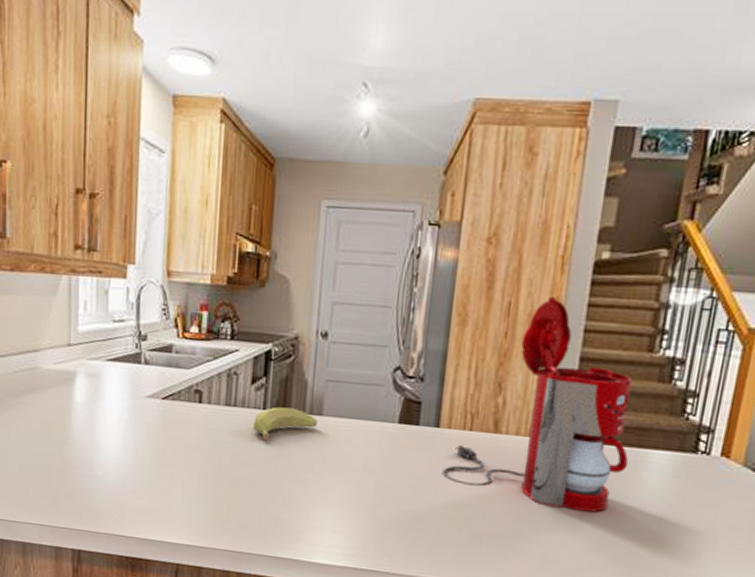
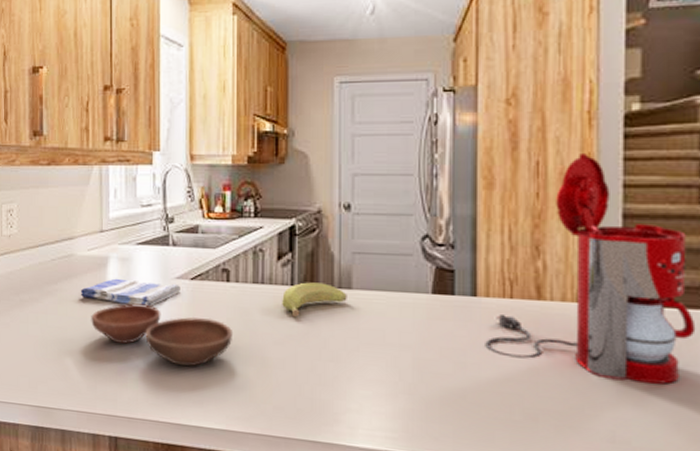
dish towel: none [46,394,151,424] -> present [81,278,180,306]
bowl: none [56,420,203,485] -> present [91,303,233,367]

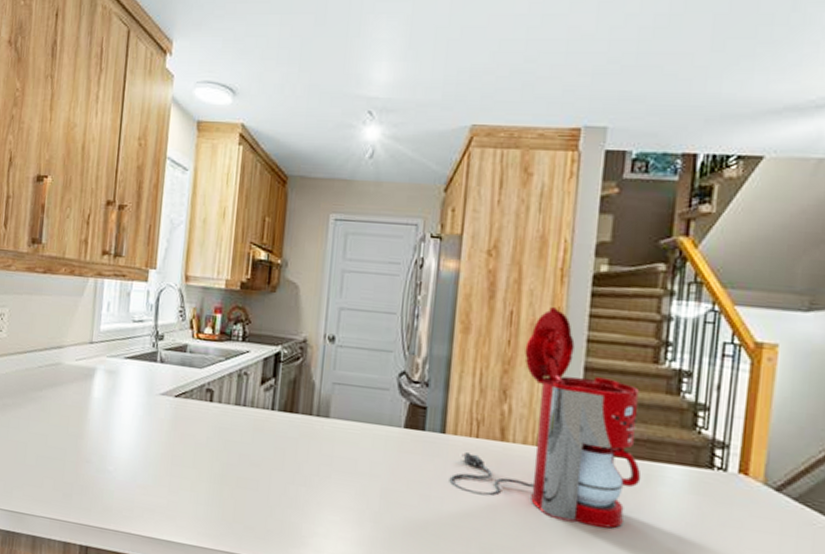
dish towel: present [81,278,180,306] -> none [65,389,164,420]
bowl: present [91,303,233,367] -> none [72,416,212,482]
banana: present [282,282,347,317] -> none [261,408,324,441]

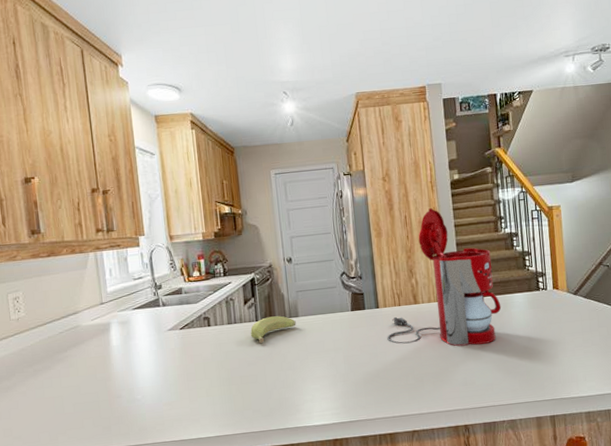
banana: none [261,408,324,441] -> present [250,316,296,343]

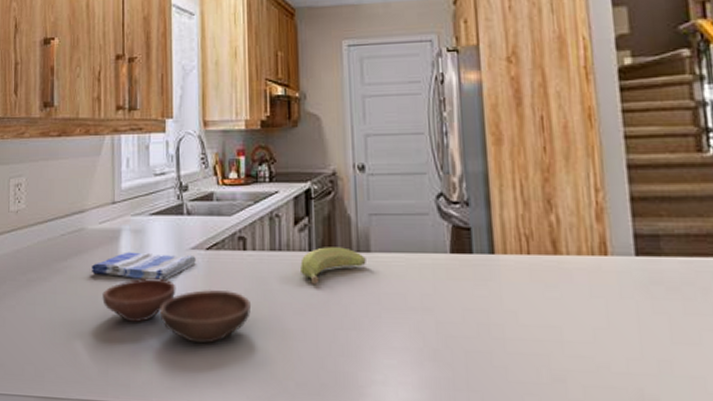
dish towel: none [89,335,173,359] -> present [92,252,196,280]
bowl: none [100,354,217,396] -> present [102,278,252,344]
coffee maker: present [387,208,502,347] -> none [506,107,709,336]

